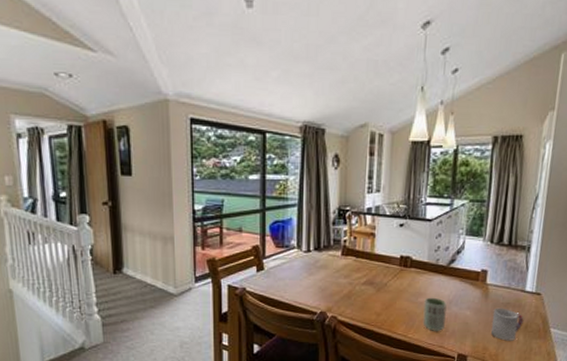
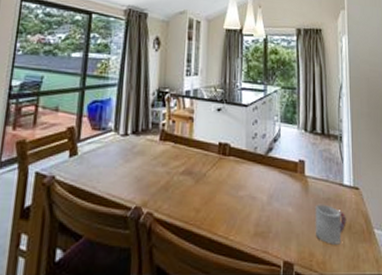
cup: present [423,297,447,331] -> none [244,190,269,232]

